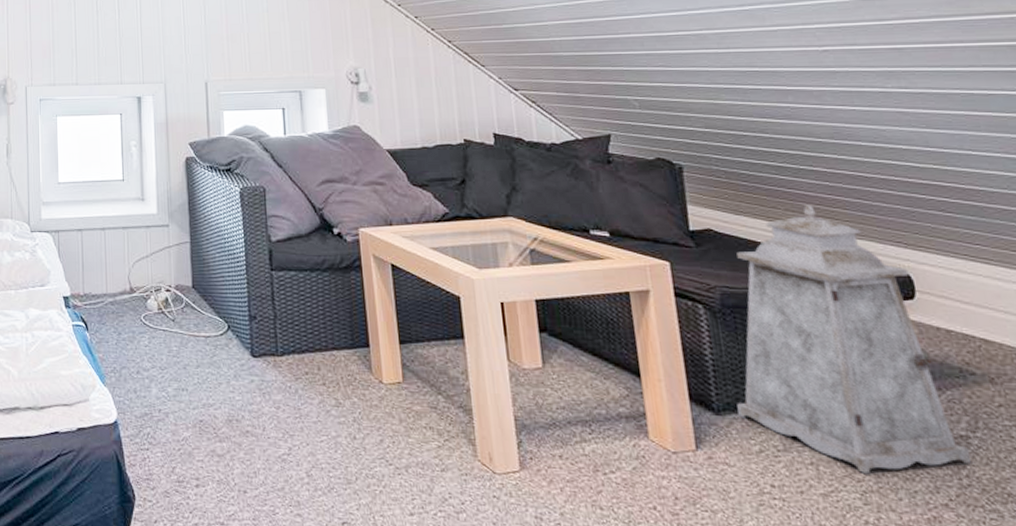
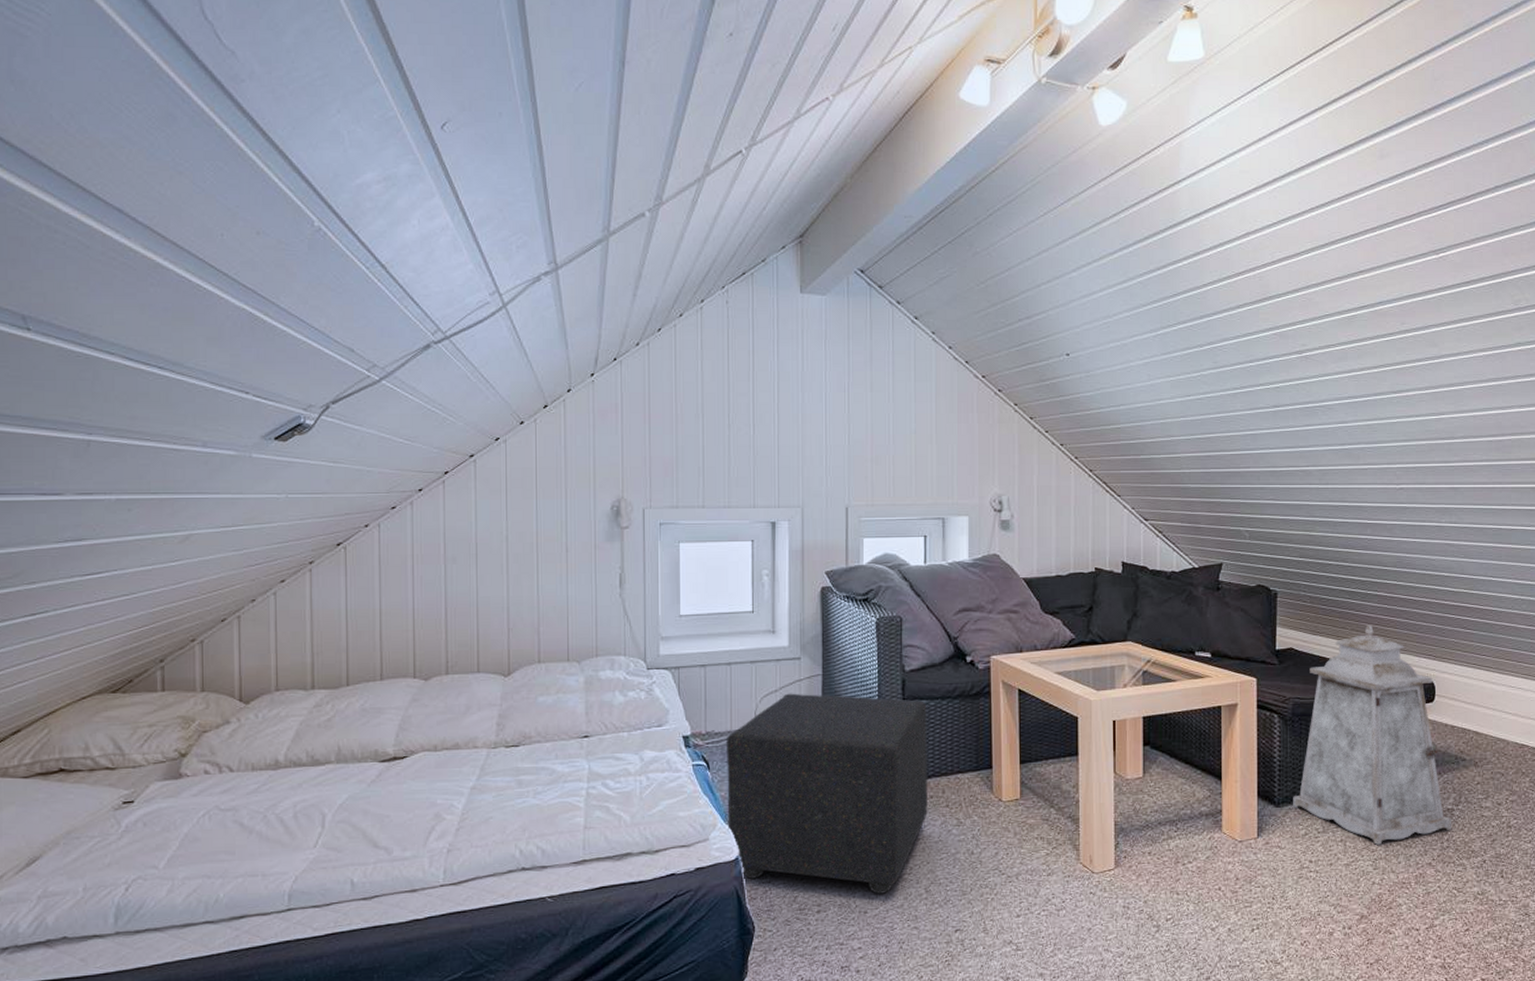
ottoman: none [102,259,304,473] -> present [726,693,928,894]

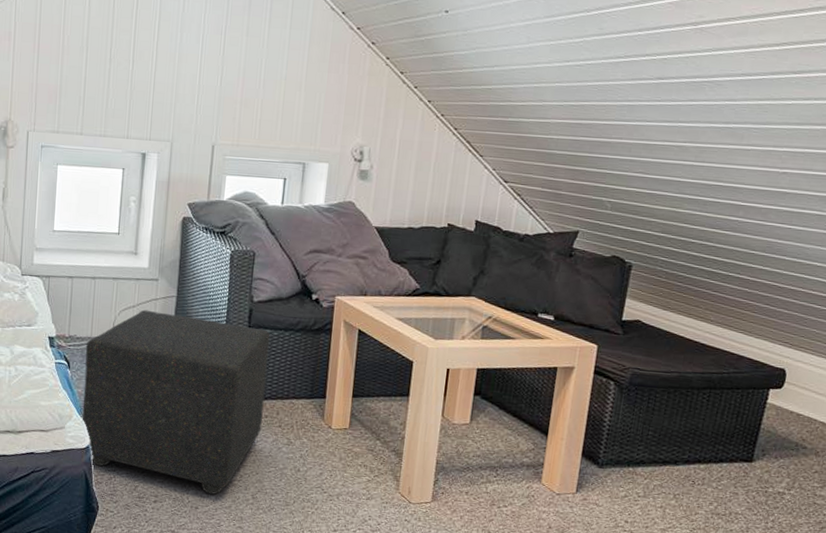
lantern: present [1293,624,1451,845] -> none [616,306,785,516]

